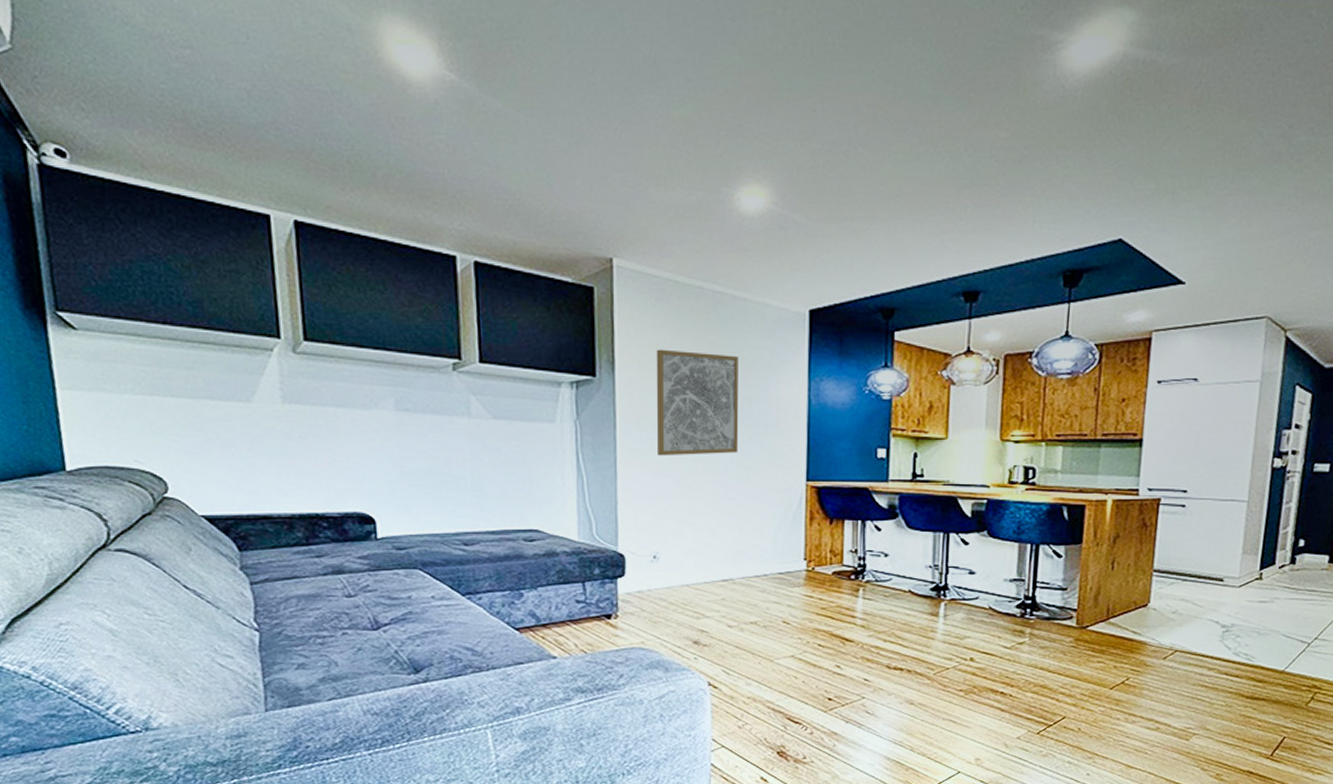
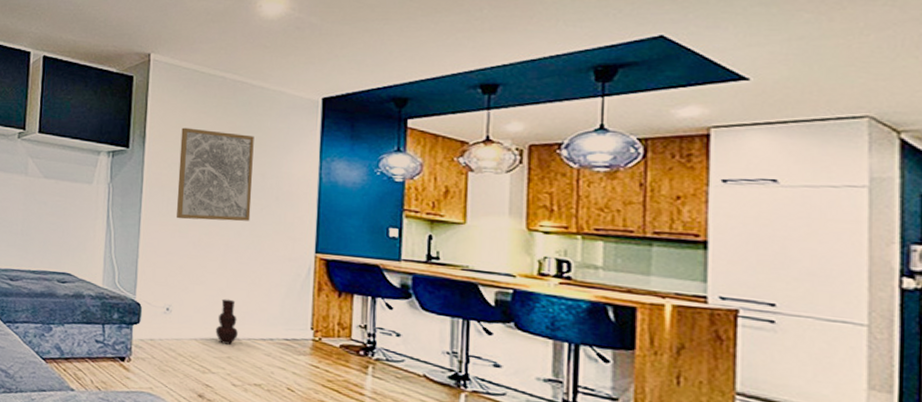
vase: none [707,539,731,586] -> present [215,299,238,345]

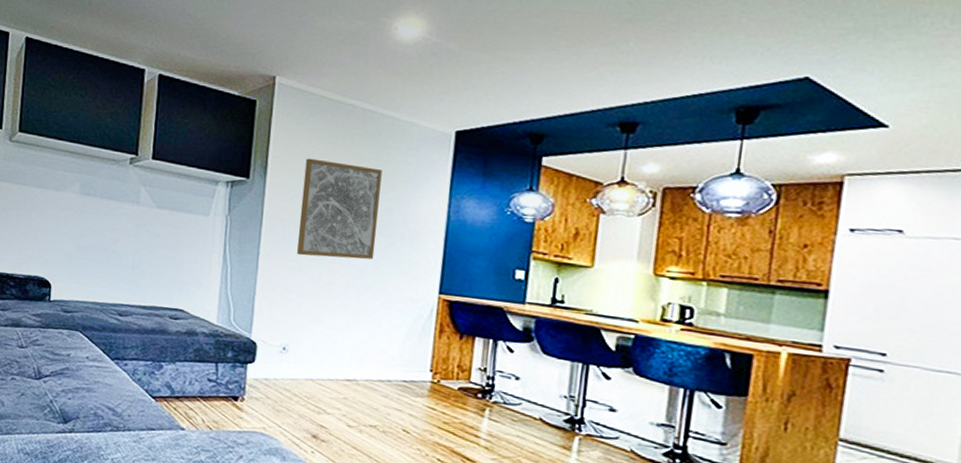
vase: present [215,299,238,345] -> none [332,339,356,386]

